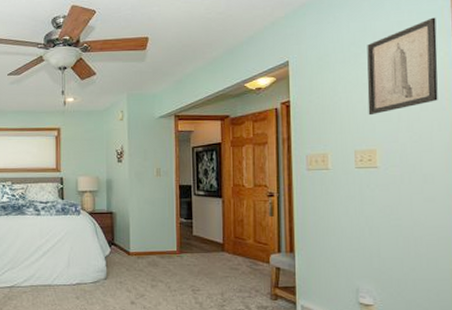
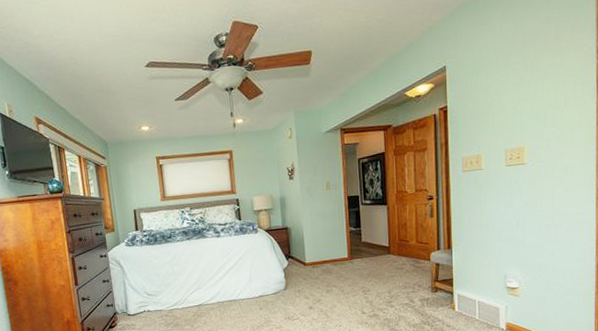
wall art: present [367,17,438,116] -> none [517,12,582,115]

